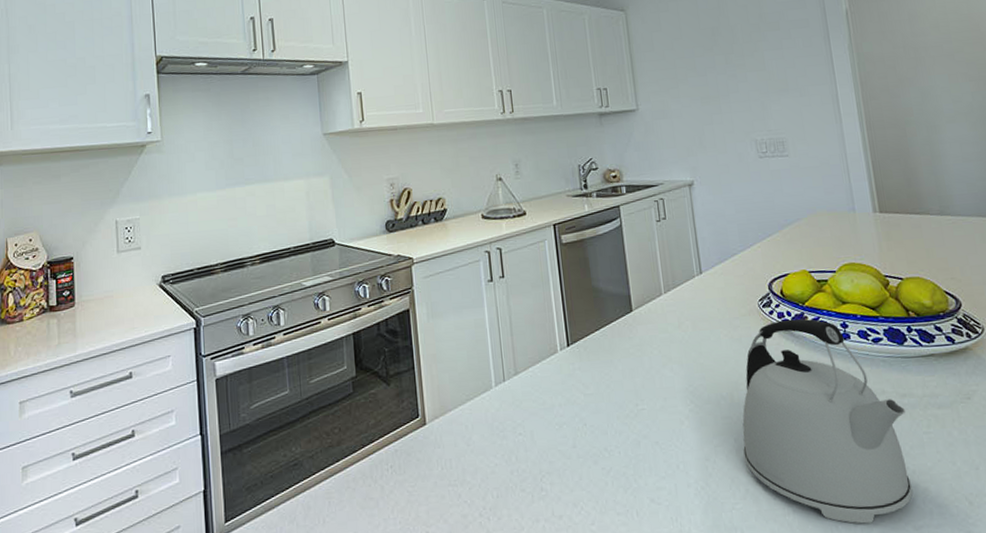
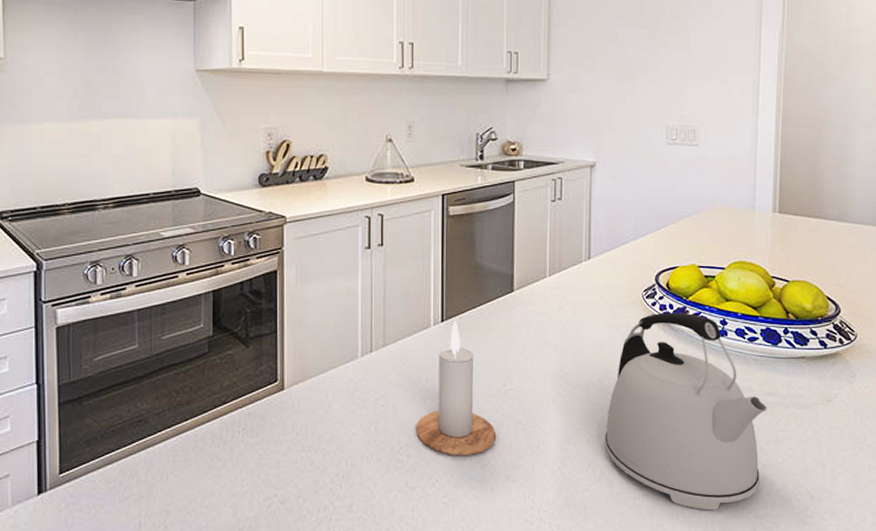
candle: none [554,344,636,481] -> present [415,320,497,455]

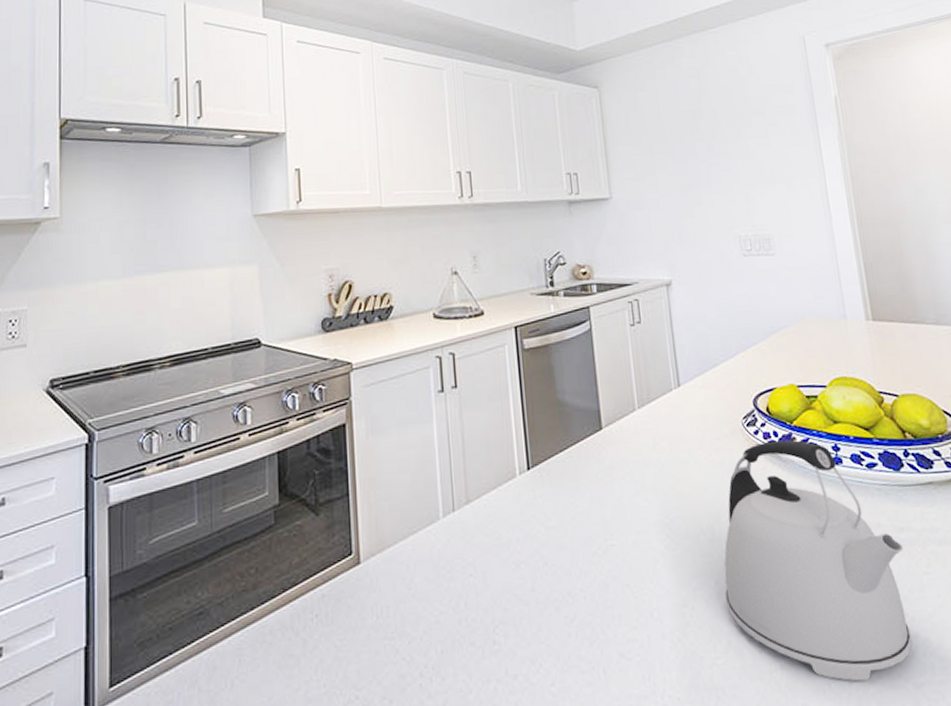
candle: present [415,320,497,455] -> none [510,467,603,632]

